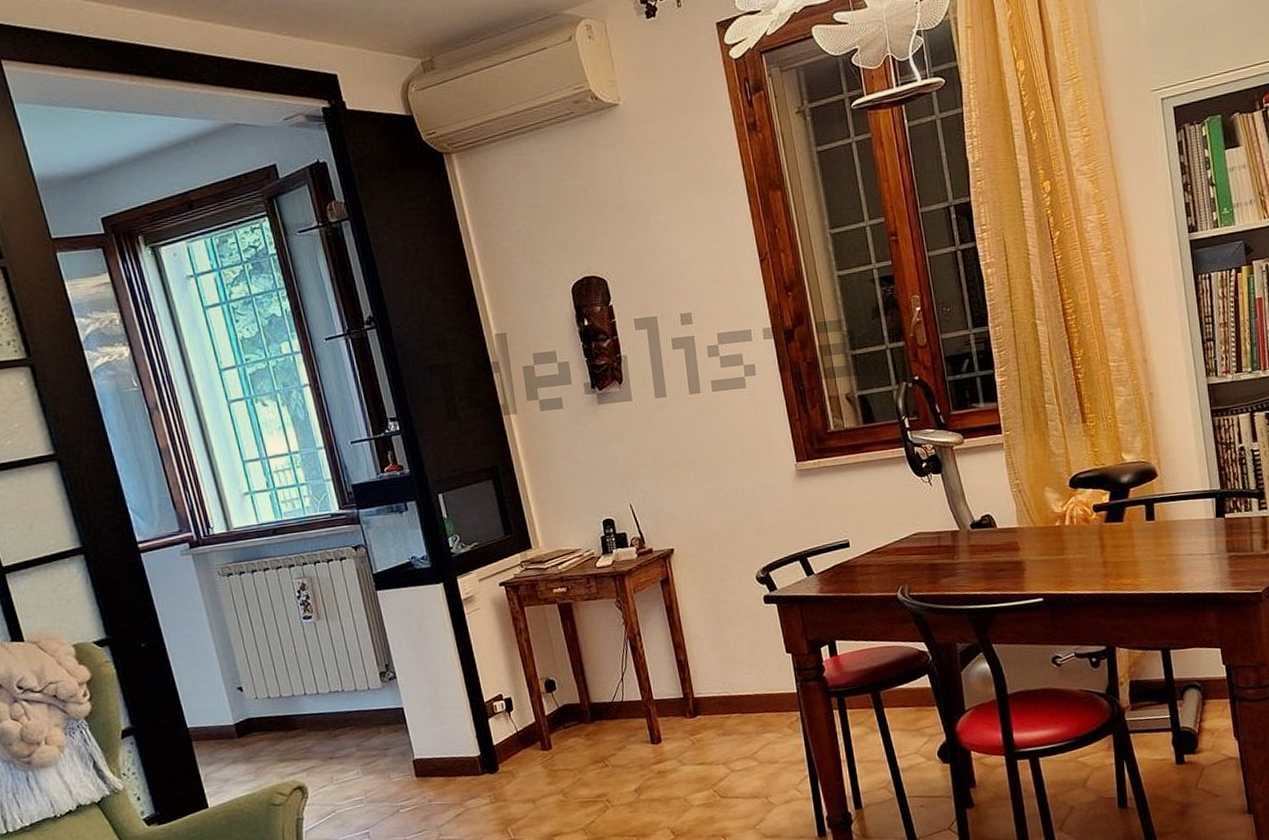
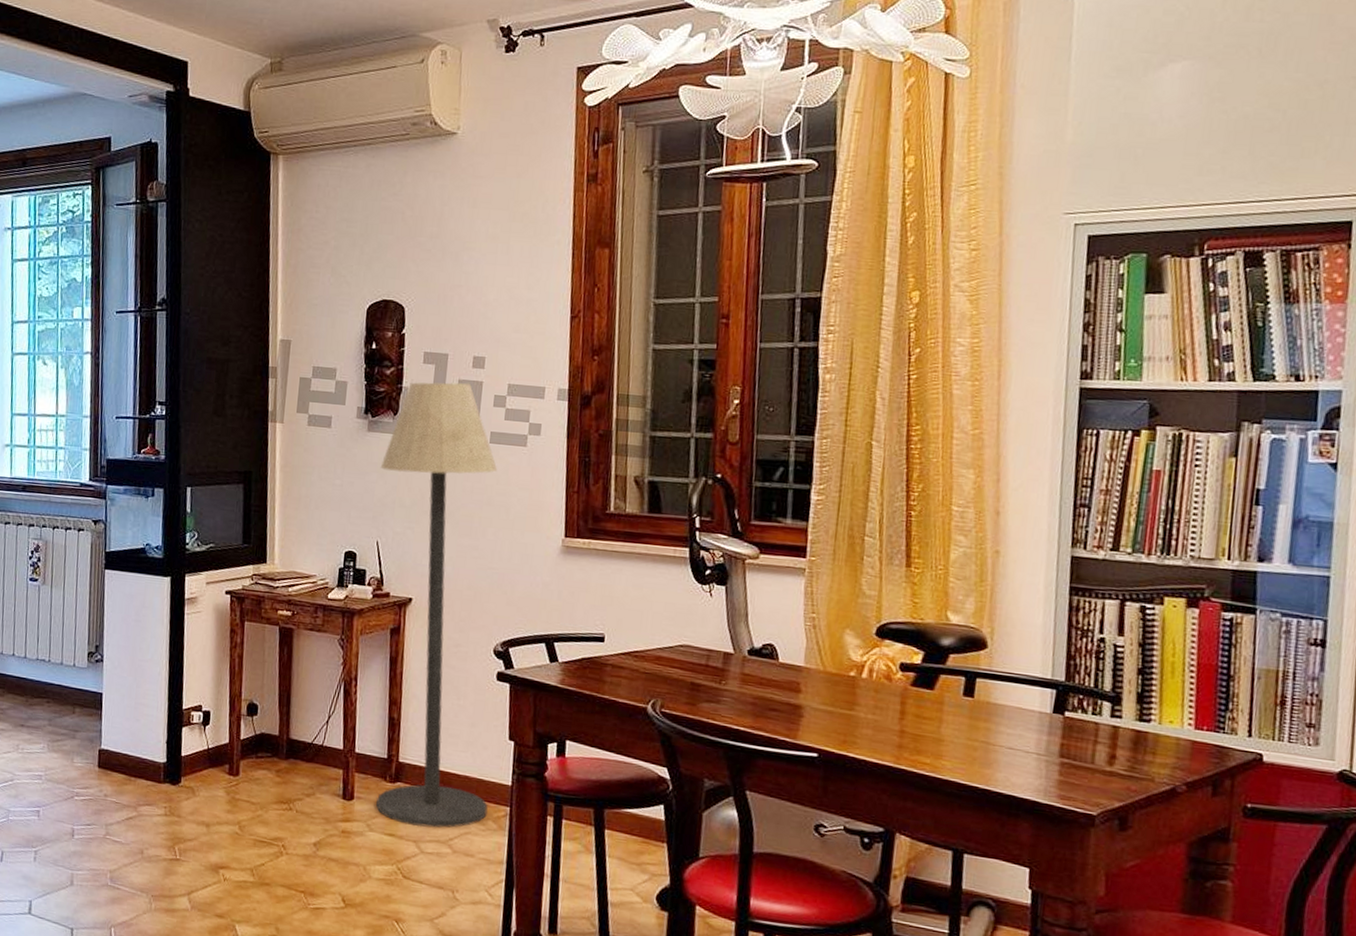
floor lamp: none [617,340,782,751] -> present [376,382,498,828]

